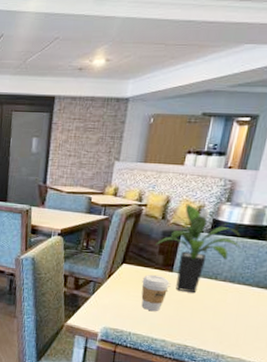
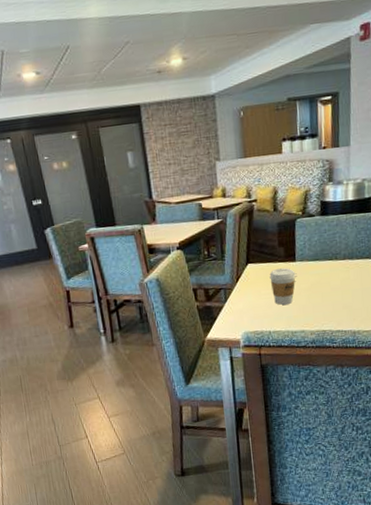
potted plant: present [155,203,241,294] -> none [273,191,351,279]

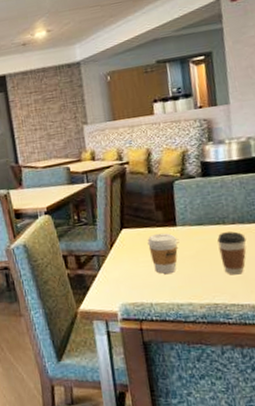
coffee cup: none [329,266,354,305] -> present [217,231,247,275]

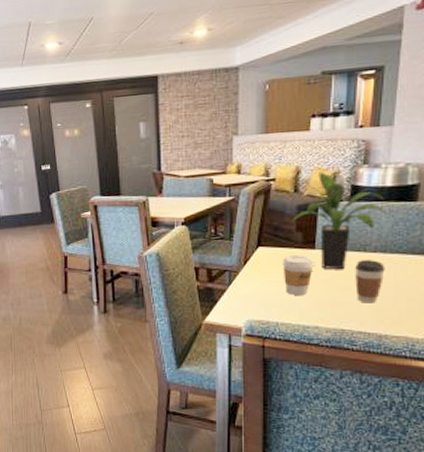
potted plant: none [149,151,239,245] -> present [291,172,387,270]

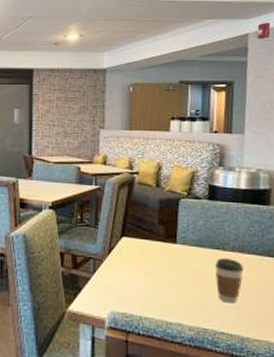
coffee cup: present [283,255,314,295] -> none [146,248,176,290]
potted plant: present [291,172,387,270] -> none [154,170,243,267]

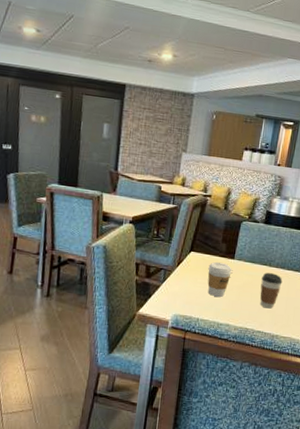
coffee cup: none [146,248,176,290] -> present [207,262,232,297]

